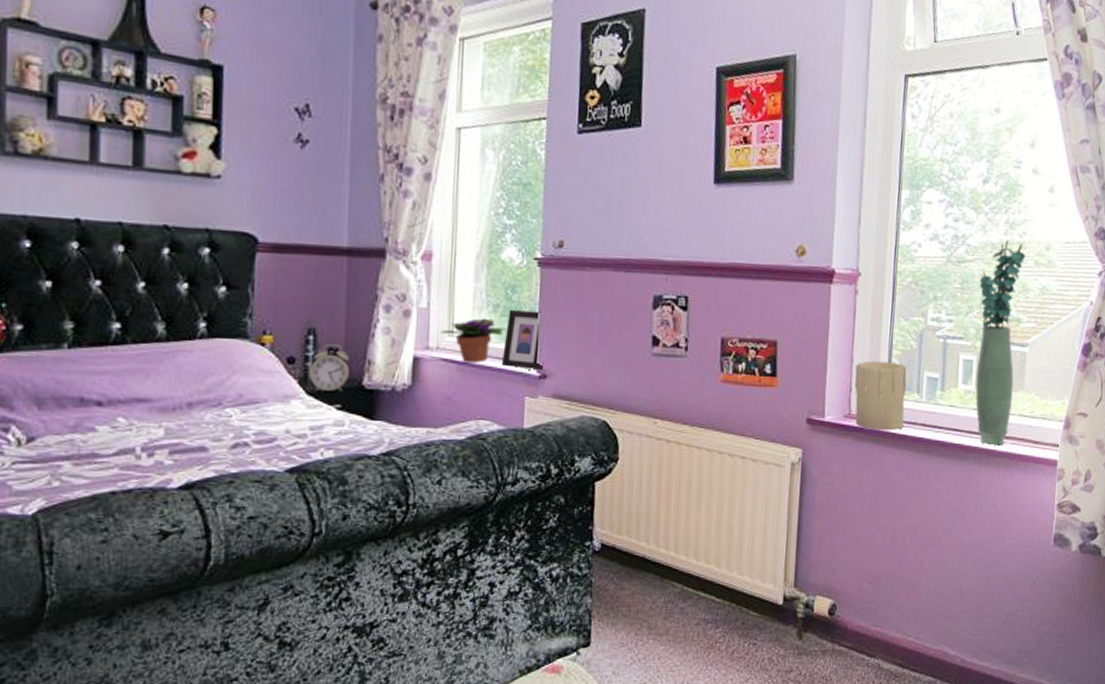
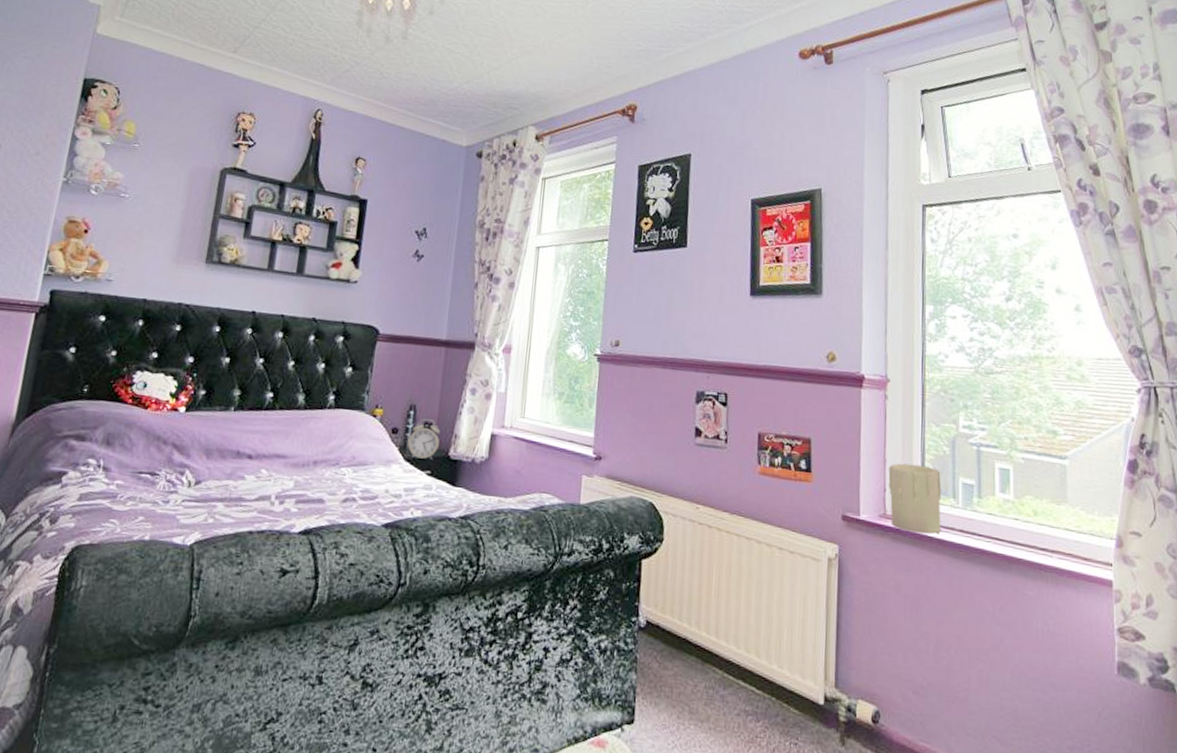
potted flower: present [440,318,506,364] -> none [514,403,569,443]
picture frame: present [501,310,544,371] -> none [563,398,600,453]
vase: present [975,240,1026,446] -> none [1010,355,1057,560]

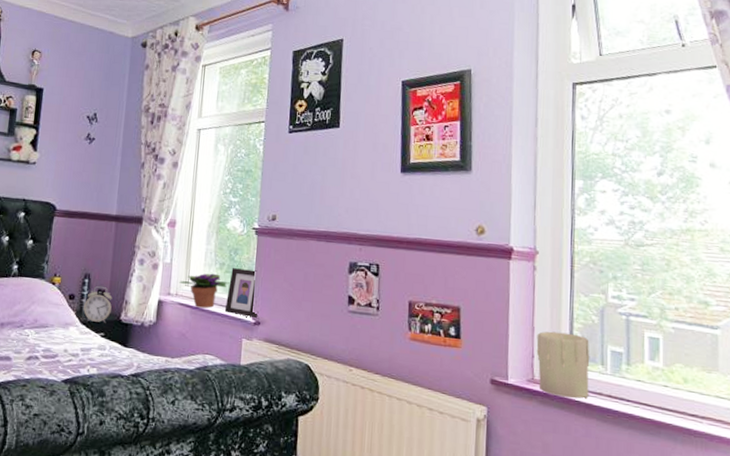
potted flower: none [514,403,569,443] -> present [179,273,229,309]
picture frame: none [563,398,600,453] -> present [224,268,259,319]

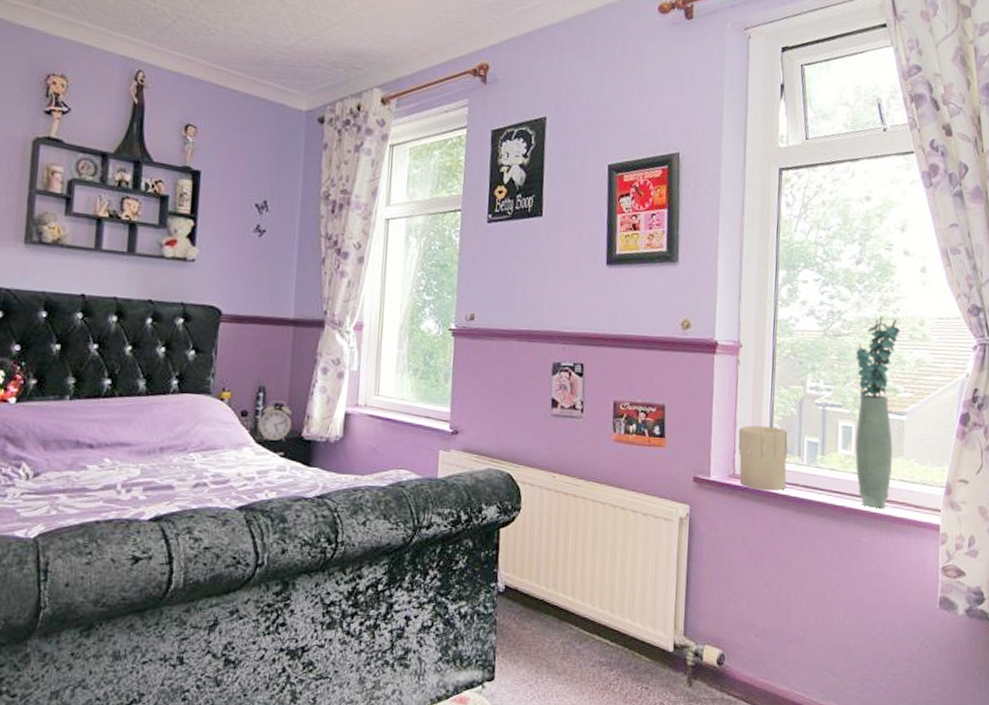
potted flower: present [179,273,229,309] -> none [368,380,424,420]
picture frame: present [224,268,259,319] -> none [419,374,457,428]
vase: none [661,228,710,425] -> present [855,316,901,509]

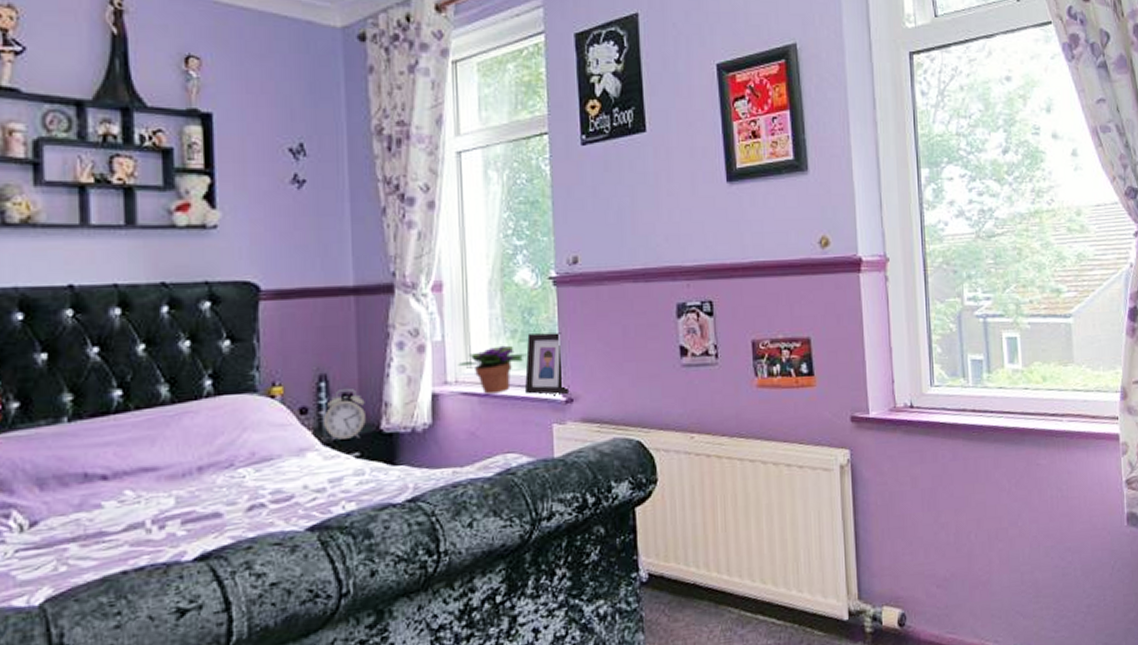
potted flower: none [368,380,424,420] -> present [458,345,526,396]
picture frame: none [419,374,457,428] -> present [524,332,570,395]
candle: present [737,425,788,492] -> none [895,347,953,423]
vase: present [855,316,901,509] -> none [1013,209,1064,426]

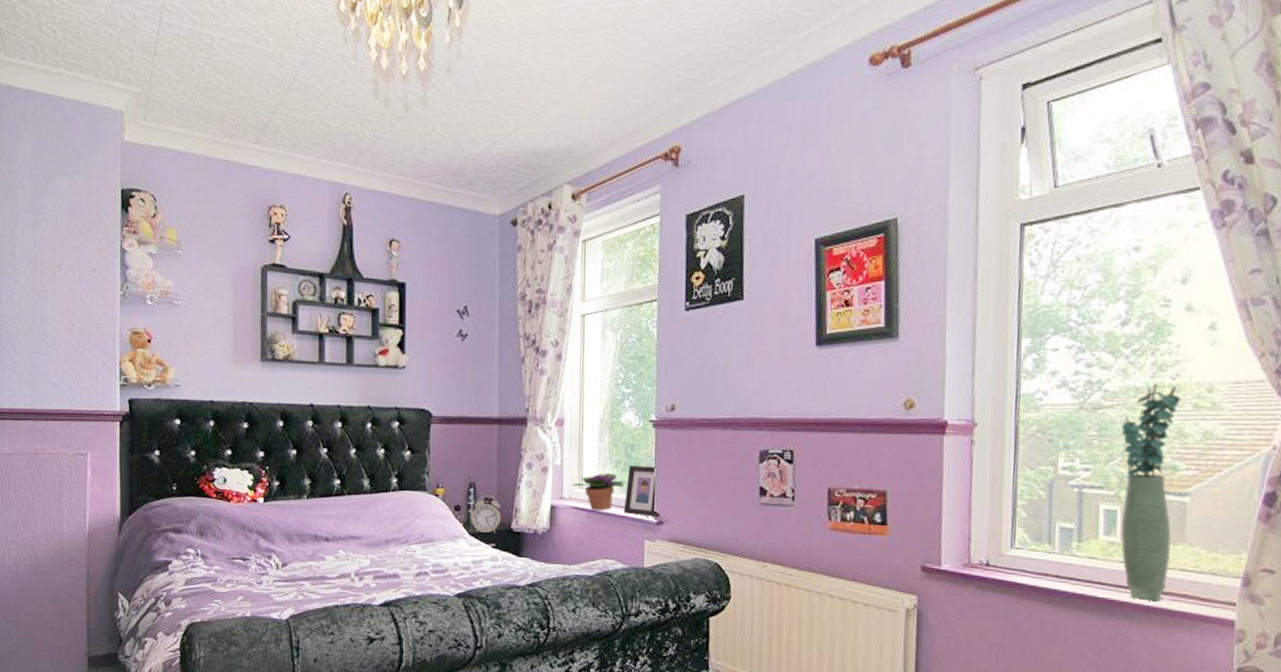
vase: none [1013,209,1064,426] -> present [1121,384,1181,602]

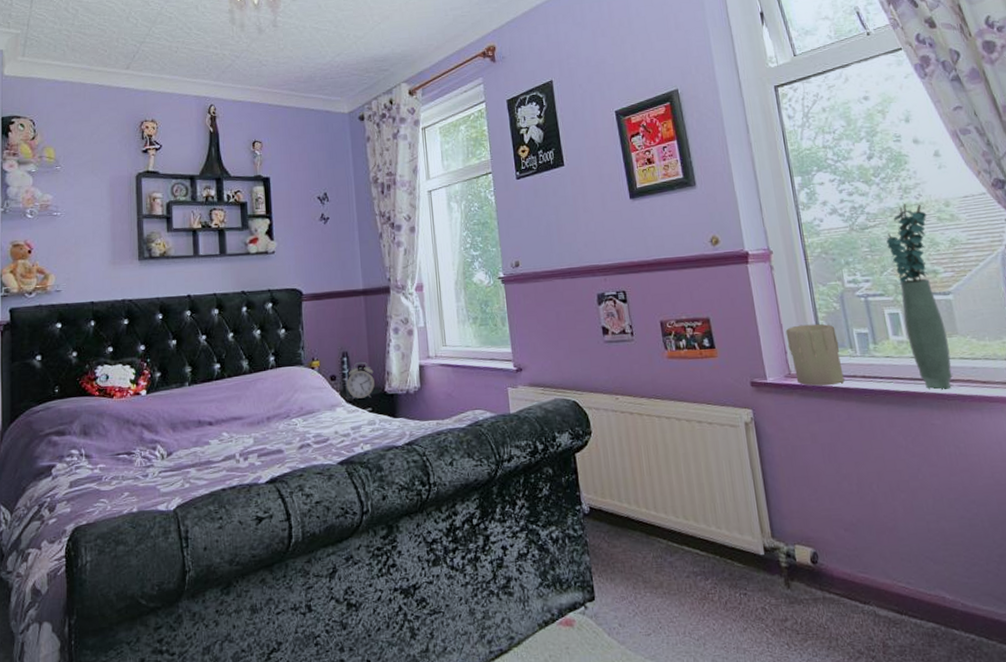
potted flower: present [572,473,627,512] -> none [436,328,485,366]
picture frame: present [623,465,661,518] -> none [485,318,519,366]
candle: none [973,510,1036,582] -> present [785,323,845,387]

